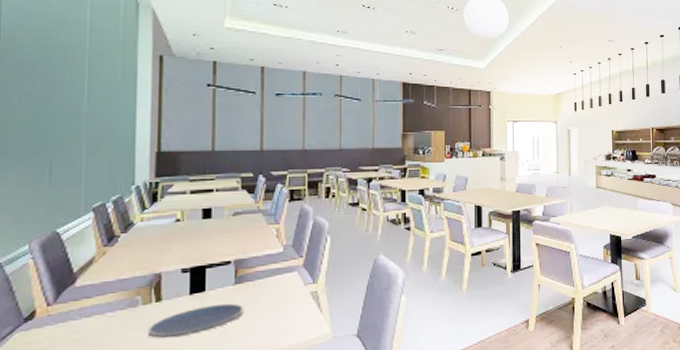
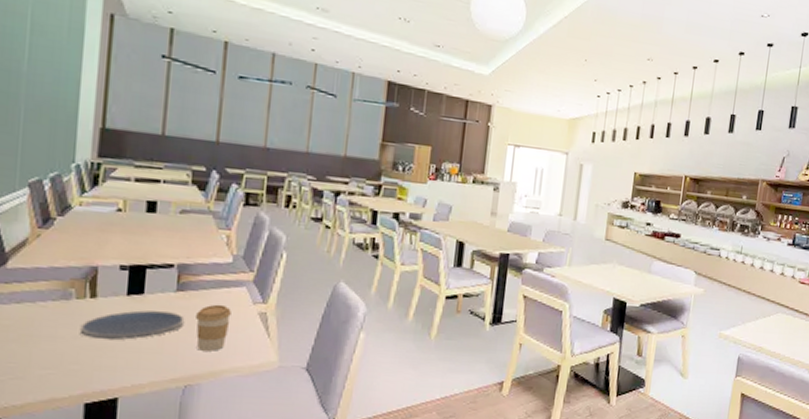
coffee cup: none [253,290,286,334] -> present [194,304,231,351]

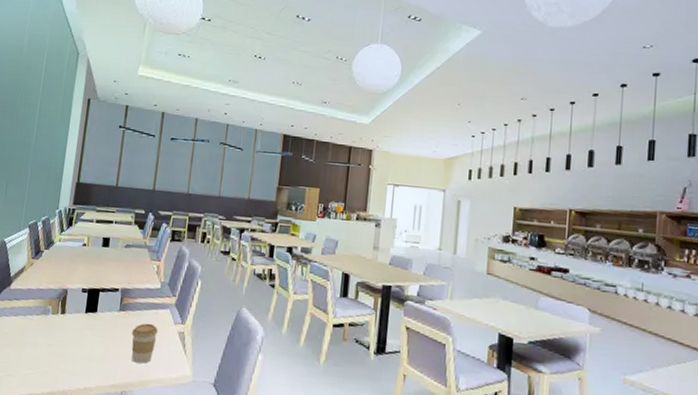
plate: present [79,310,185,341] -> none [52,325,124,350]

